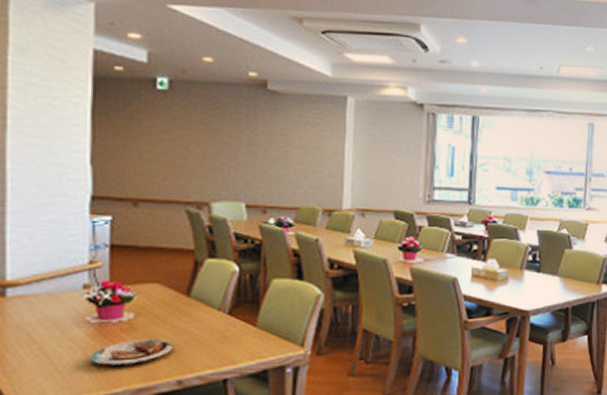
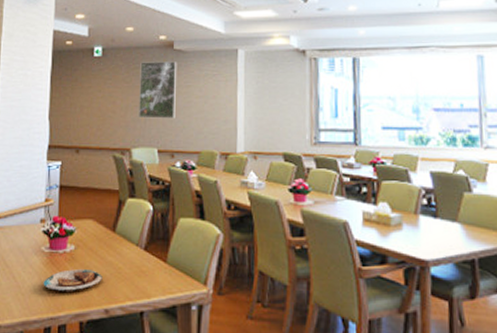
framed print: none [221,101,272,170] -> present [139,61,177,119]

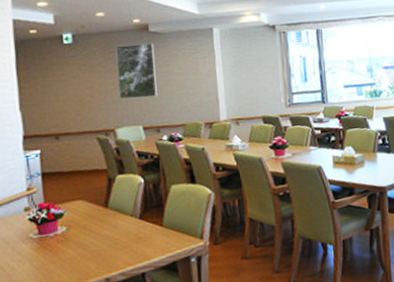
plate: present [43,268,102,293] -> none [35,246,100,272]

